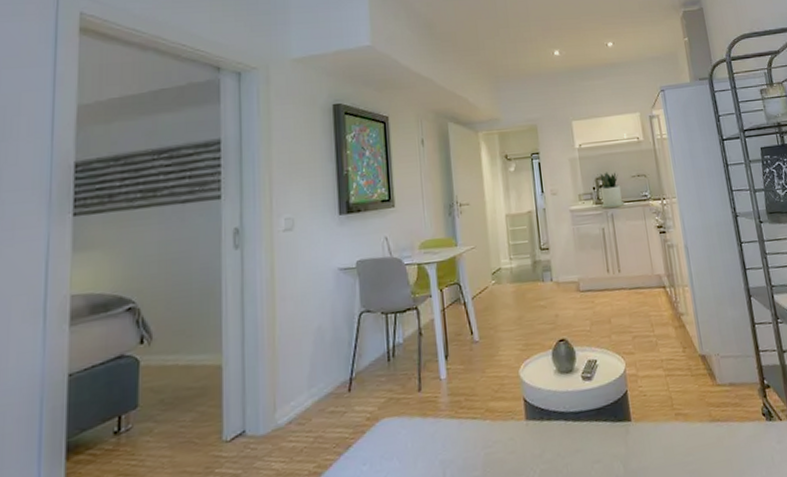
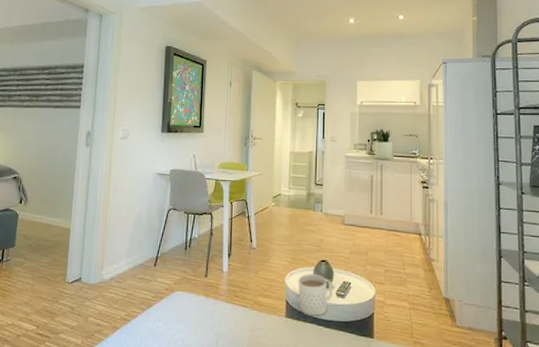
mug: none [535,357,578,412] -> present [298,274,332,316]

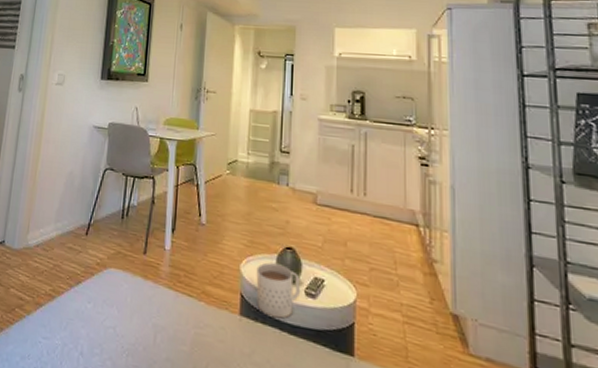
planter: present [373,128,395,160] -> none [354,86,383,127]

